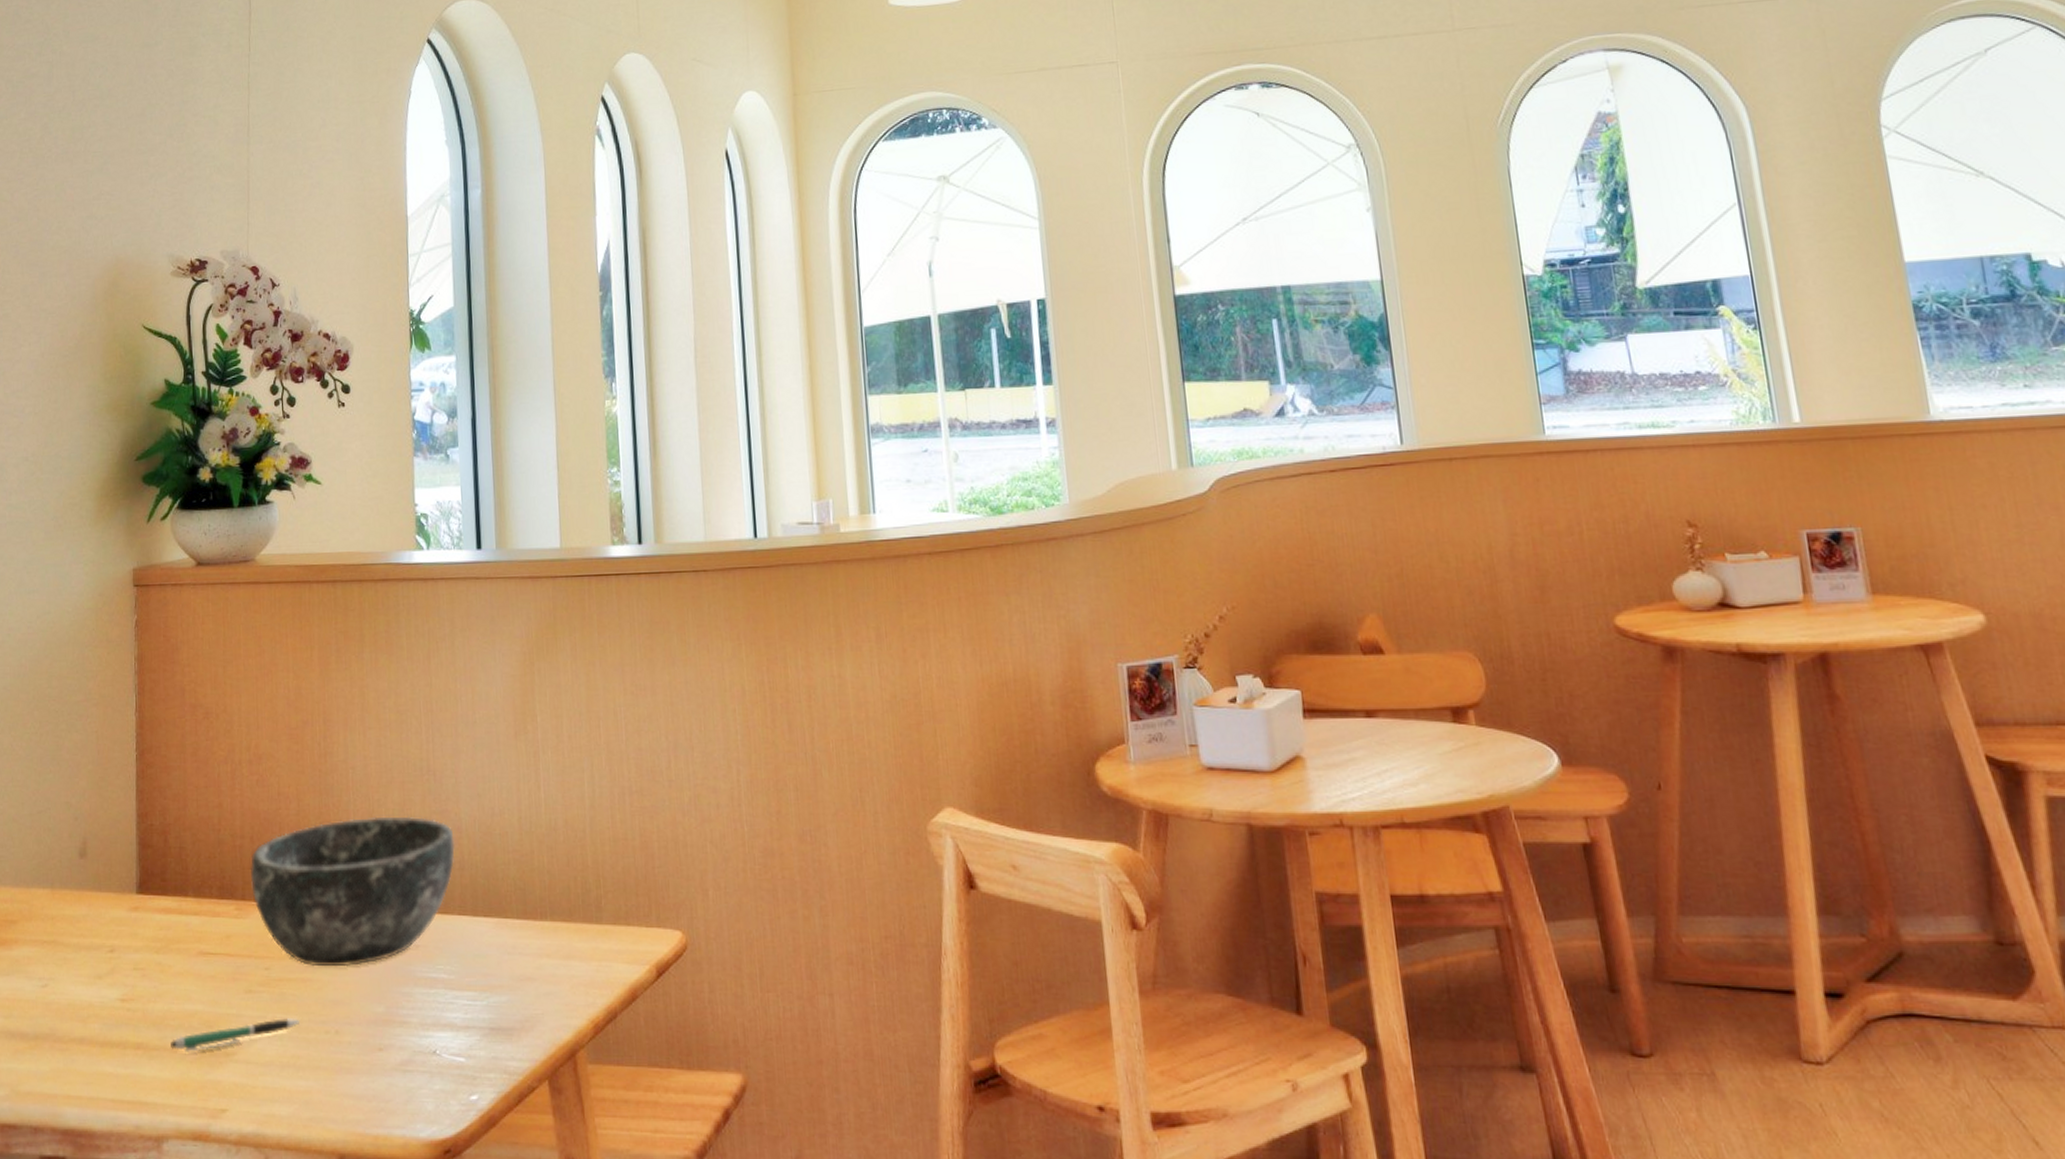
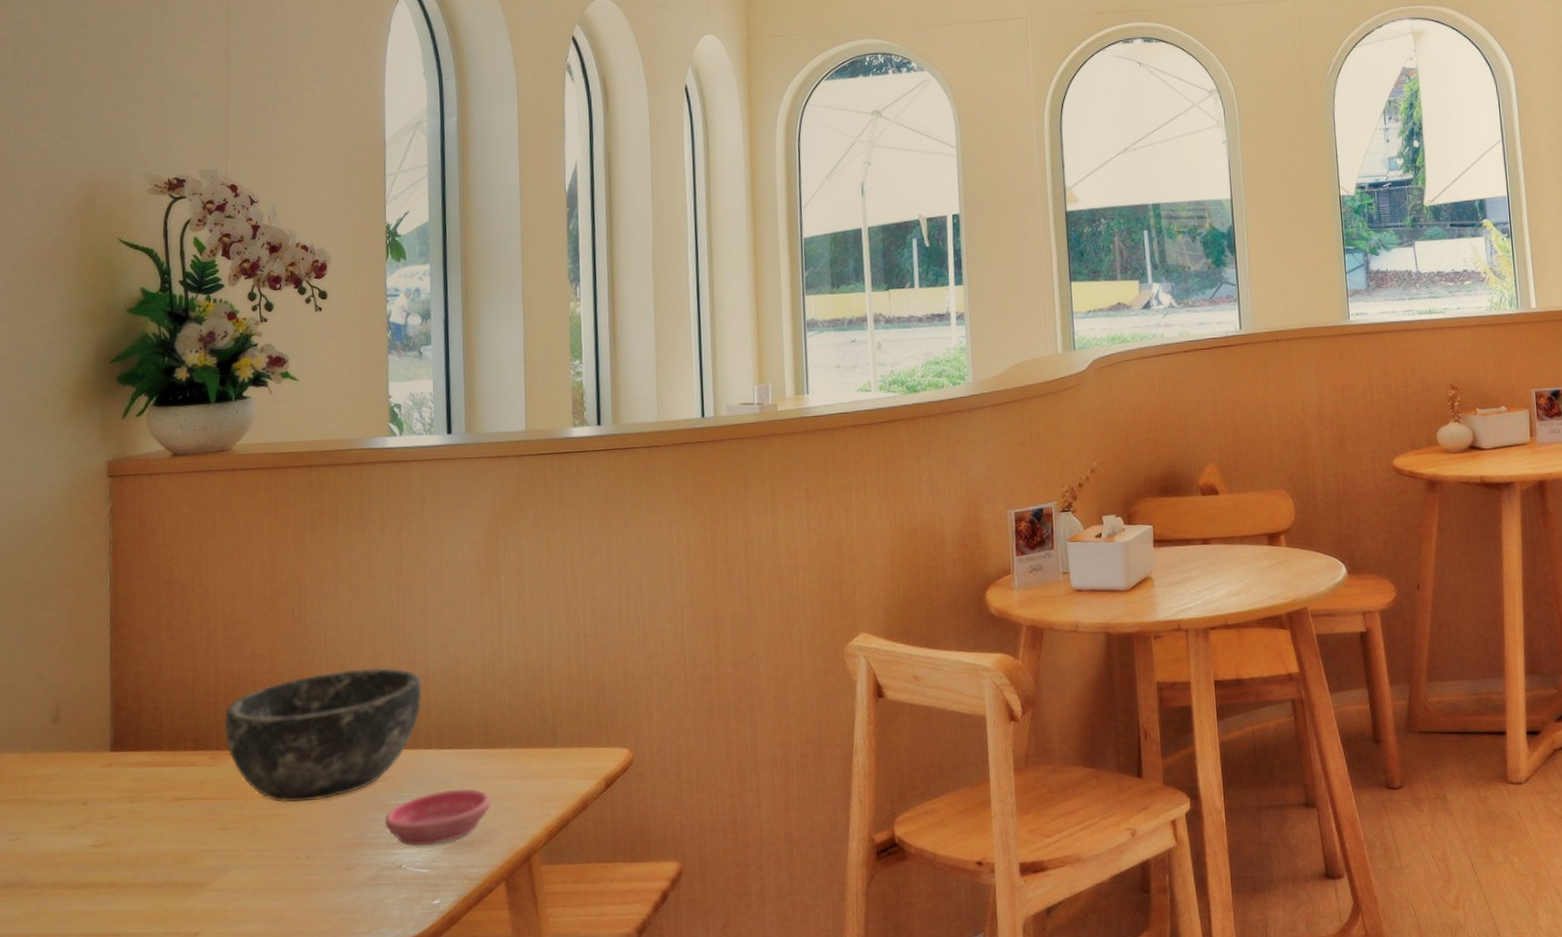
pen: present [171,1018,299,1052] -> none [144,849,271,886]
saucer: none [417,965,531,1030] -> present [384,789,491,846]

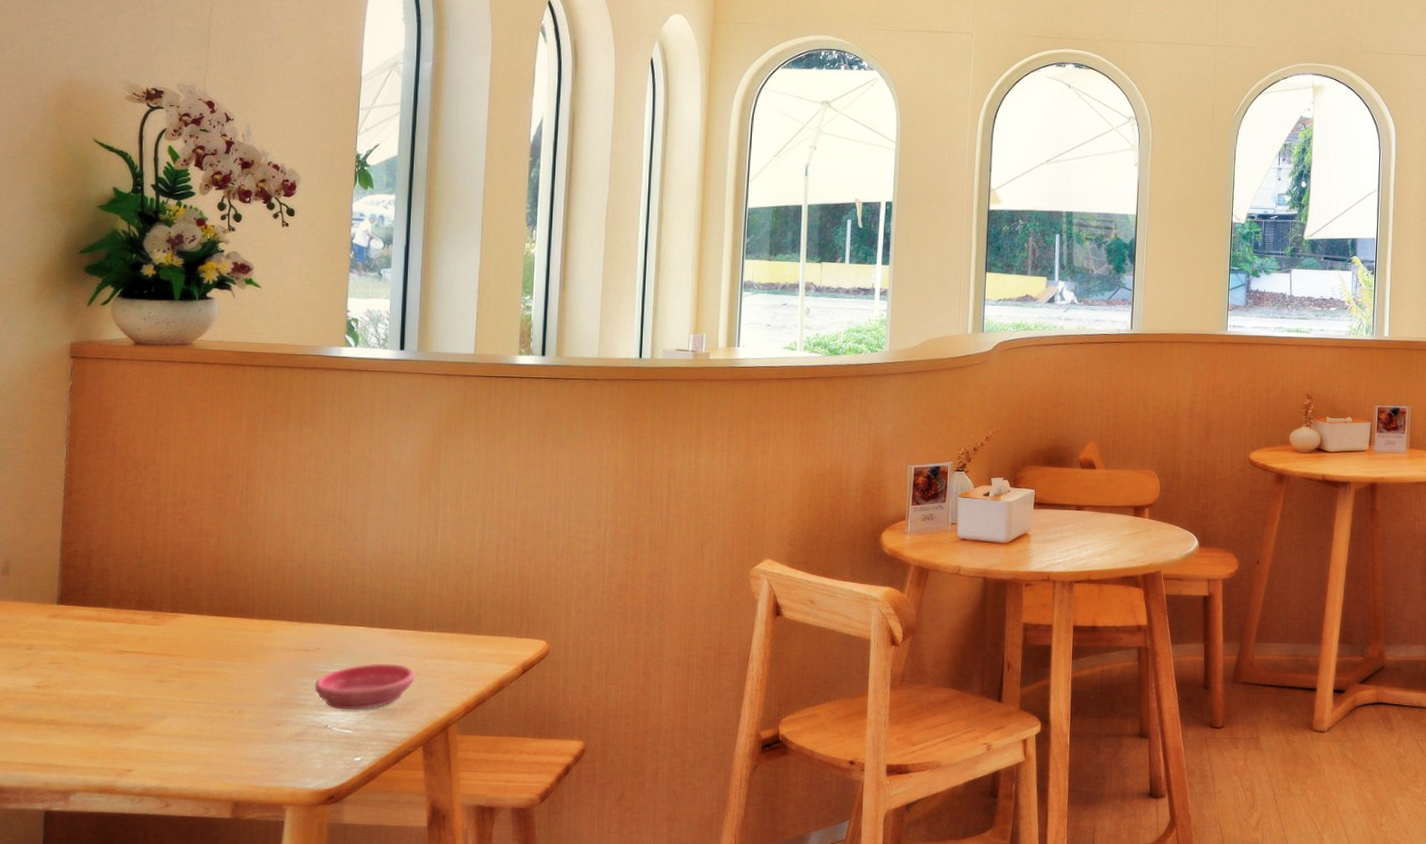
bowl: present [224,667,422,803] -> none [168,550,359,664]

